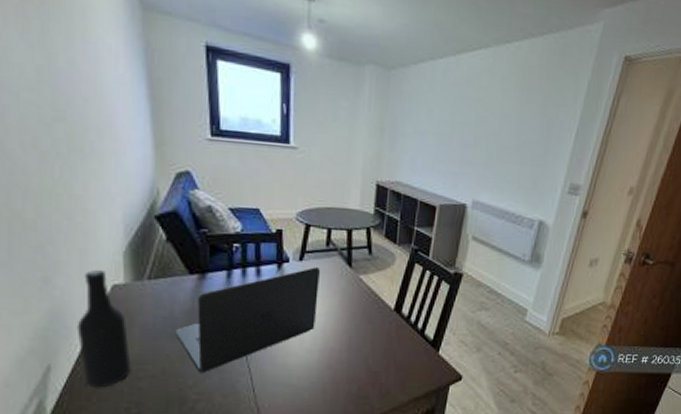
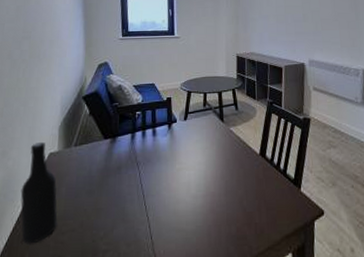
laptop: present [175,267,321,373] -> none [92,124,201,224]

